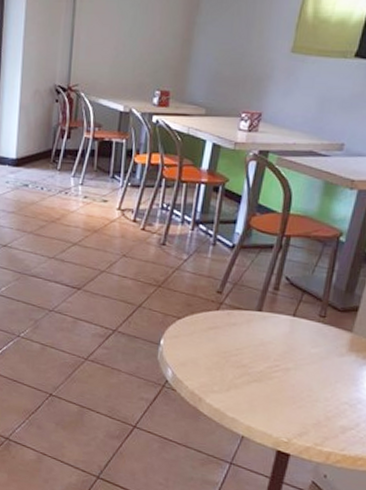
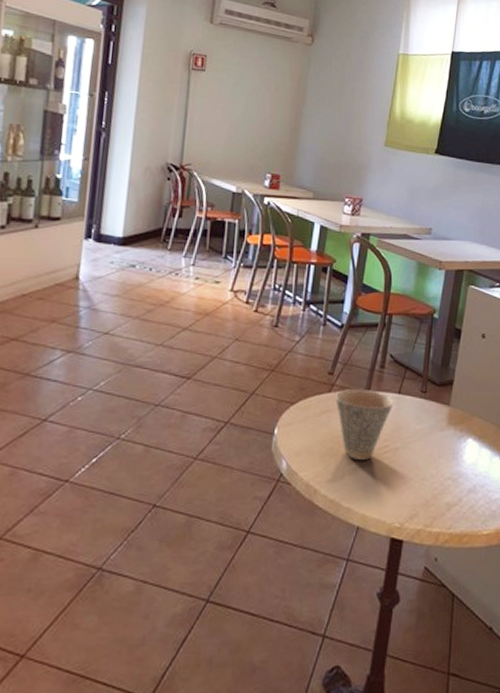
cup: none [224,308,288,377] -> present [336,388,394,460]

